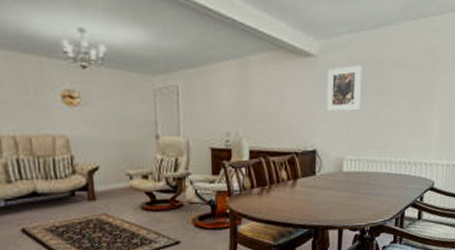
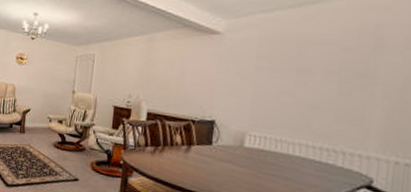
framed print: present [326,65,363,112] -> none [229,43,276,88]

